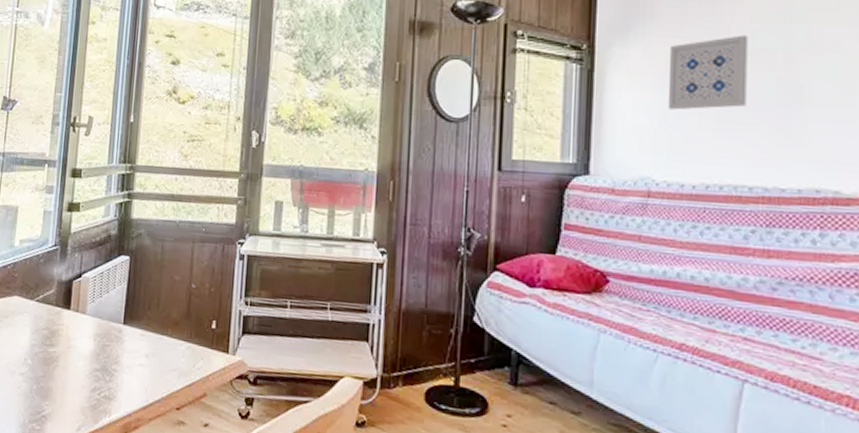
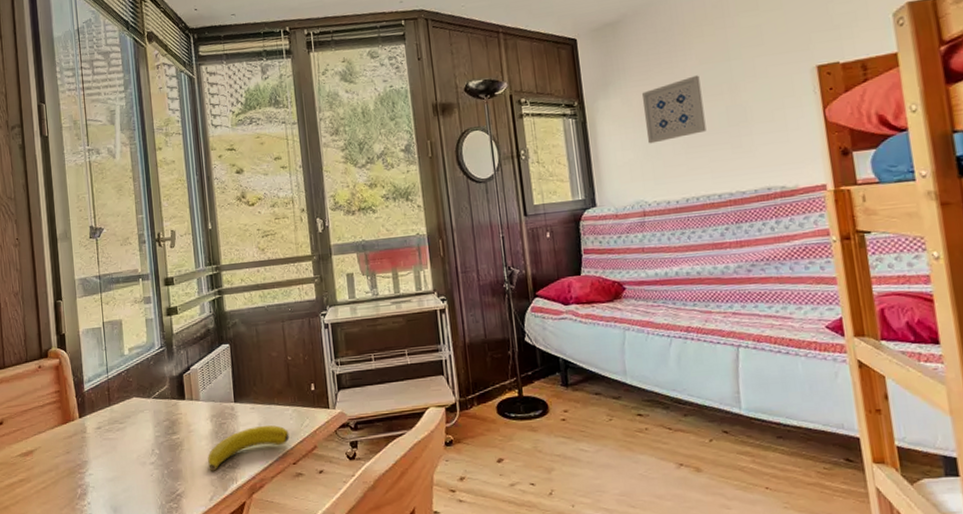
banana: none [82,356,178,399] -> present [208,425,290,472]

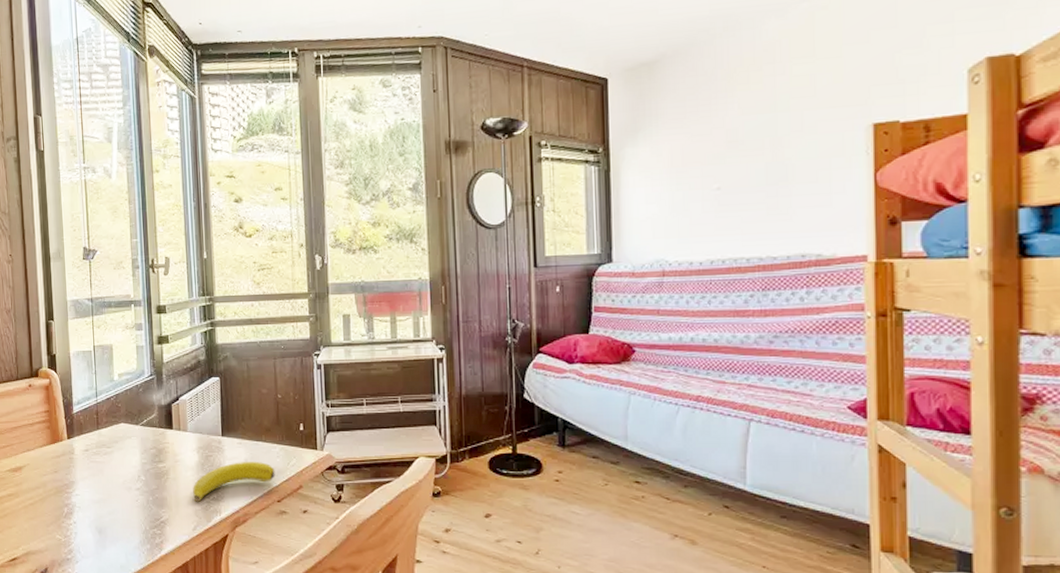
wall art: present [641,75,707,144] -> none [673,126,741,199]

